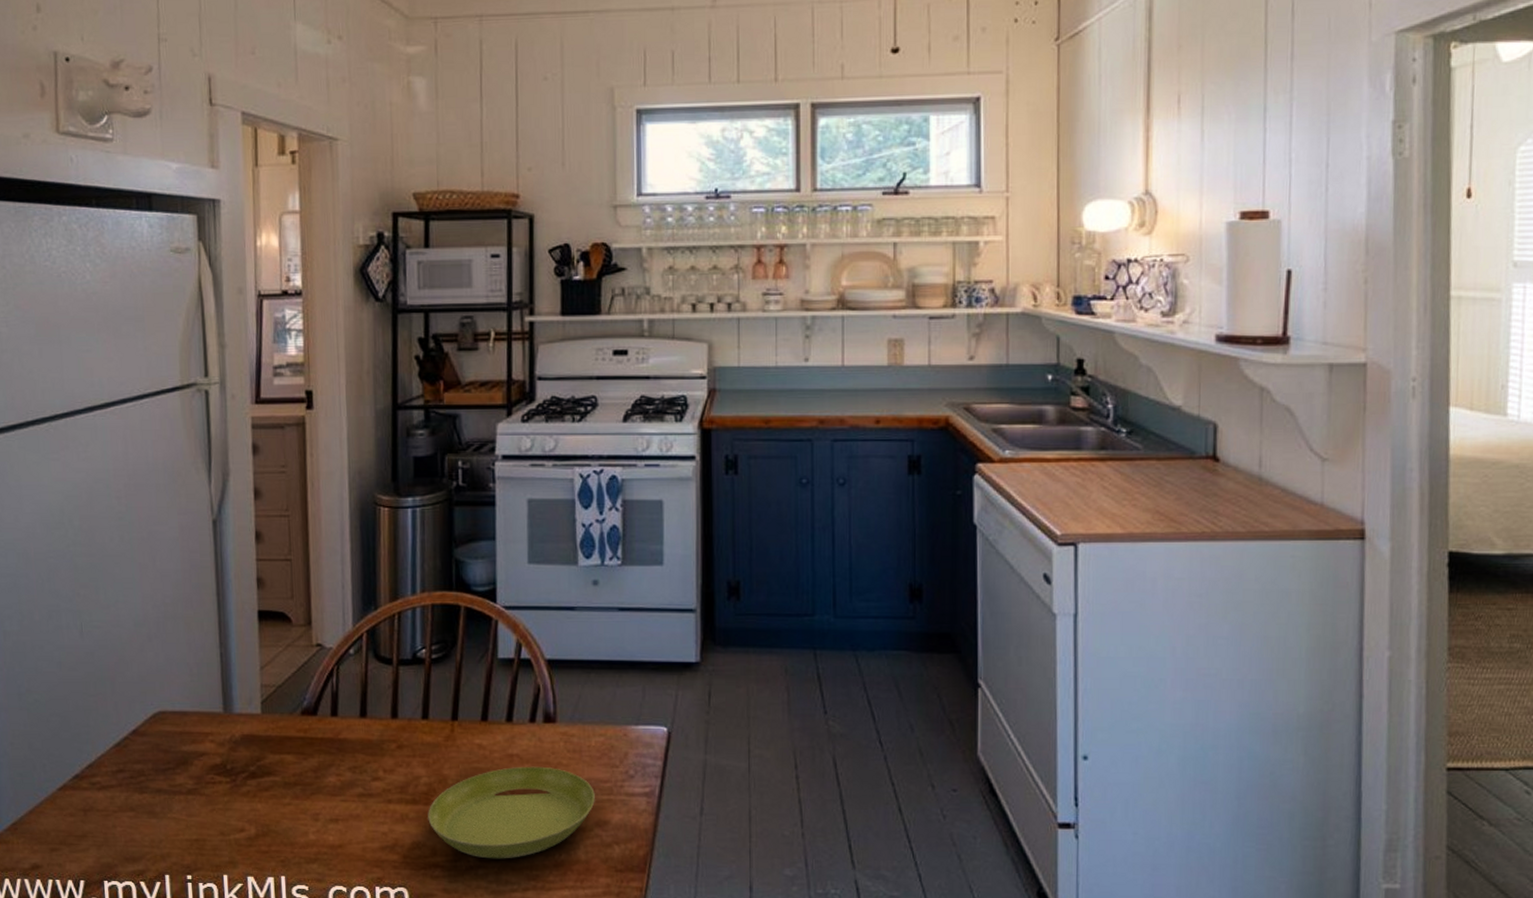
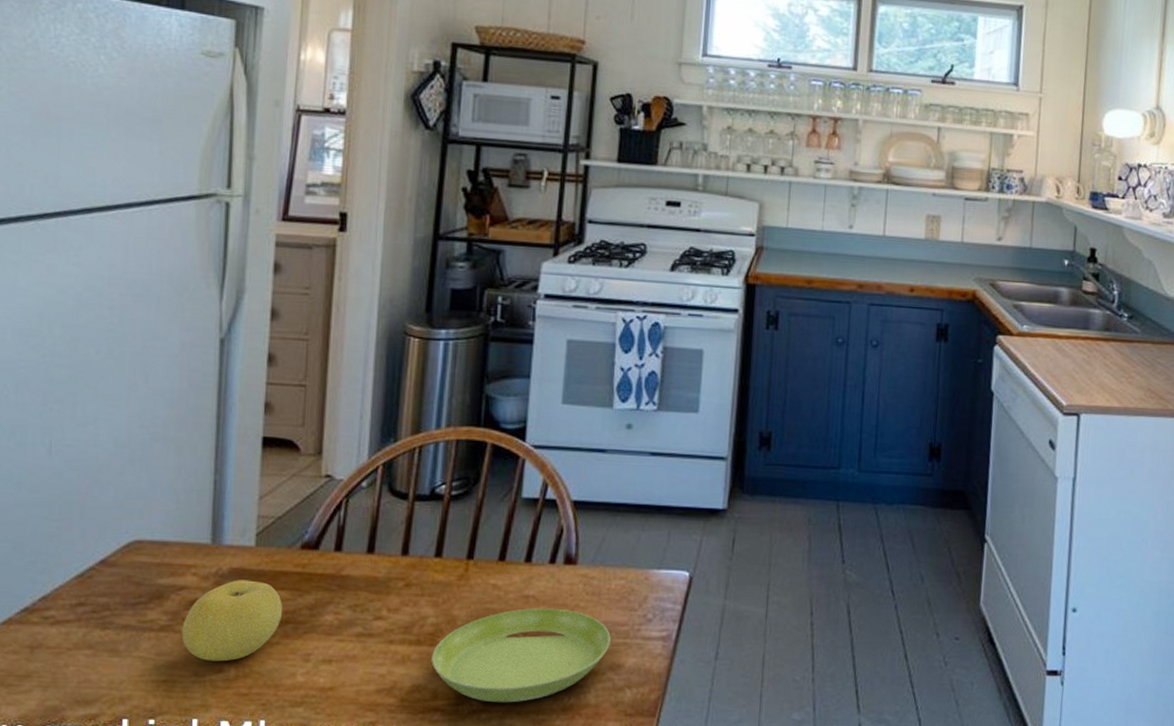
fruit: none [206,745,291,822] -> present [181,580,283,662]

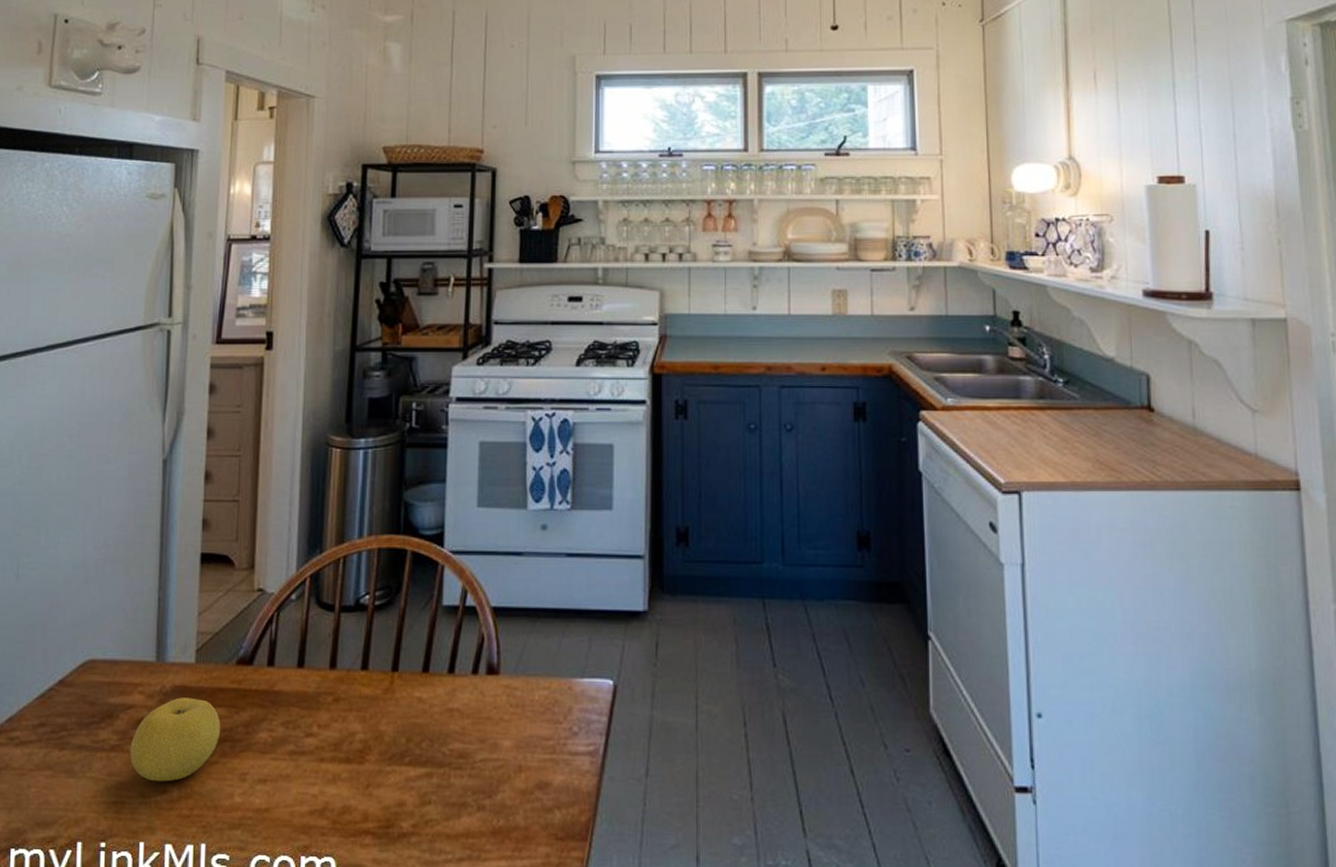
saucer: present [431,608,611,703] -> none [361,722,537,825]

